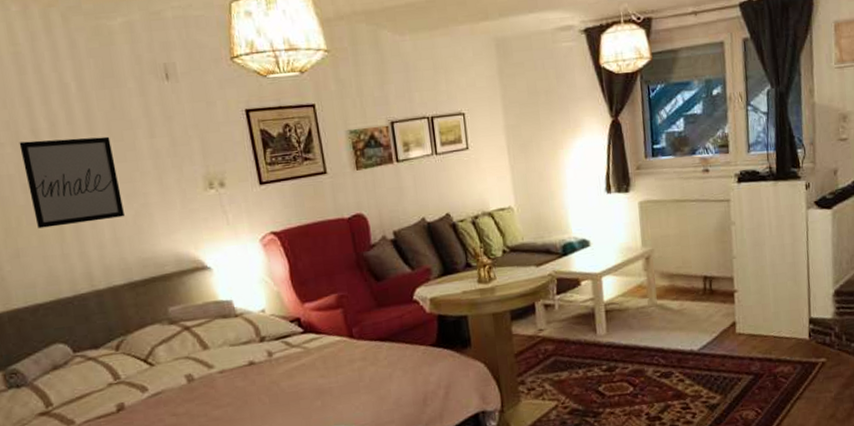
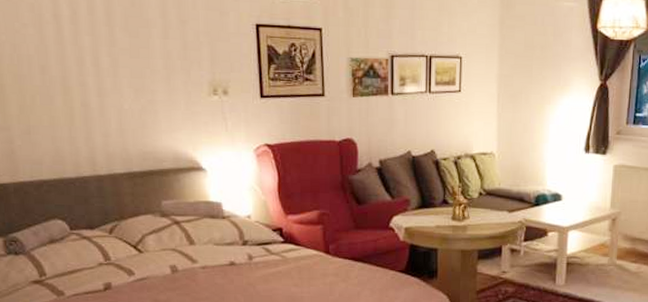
wall art: present [19,136,124,229] -> none [41,25,131,110]

